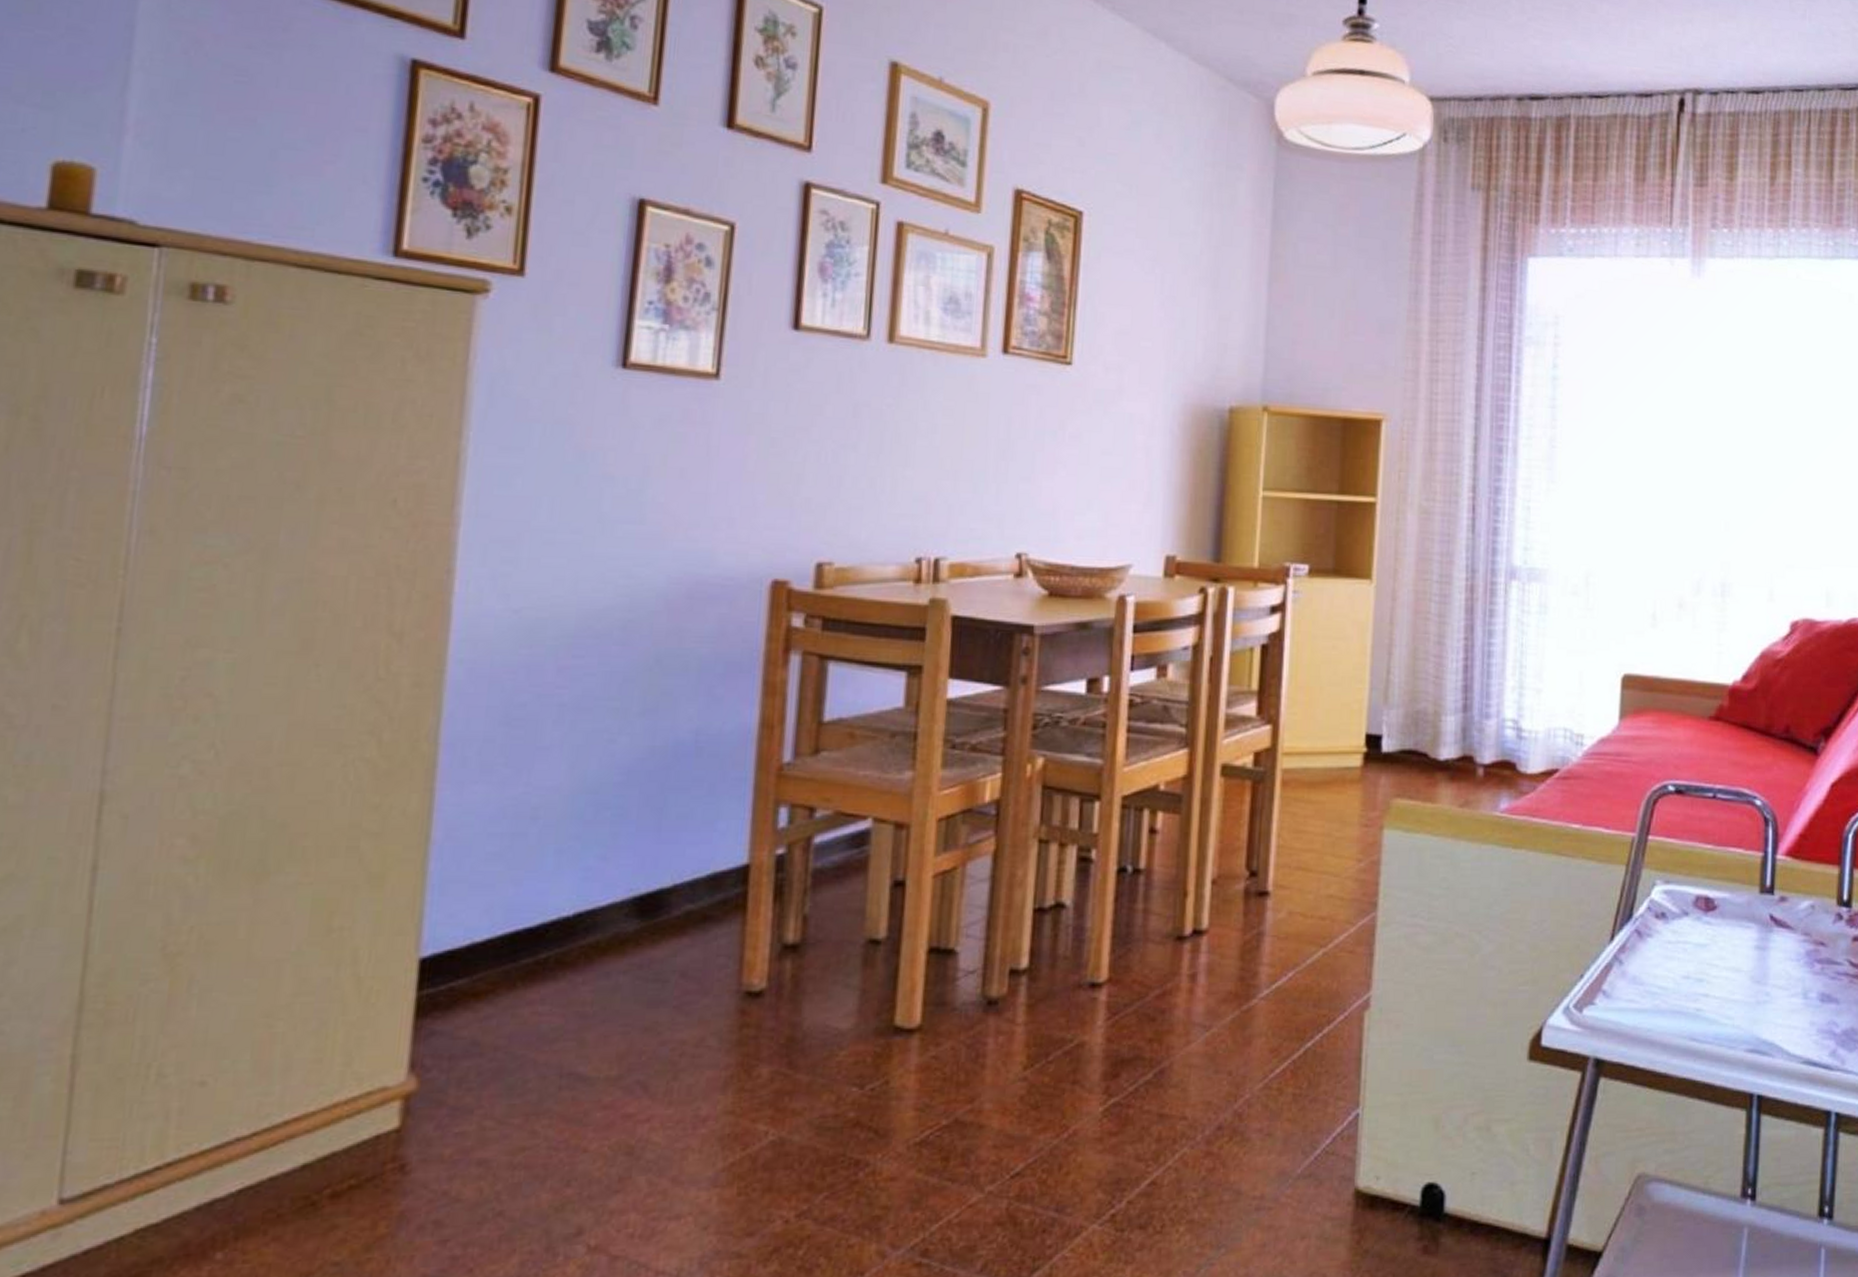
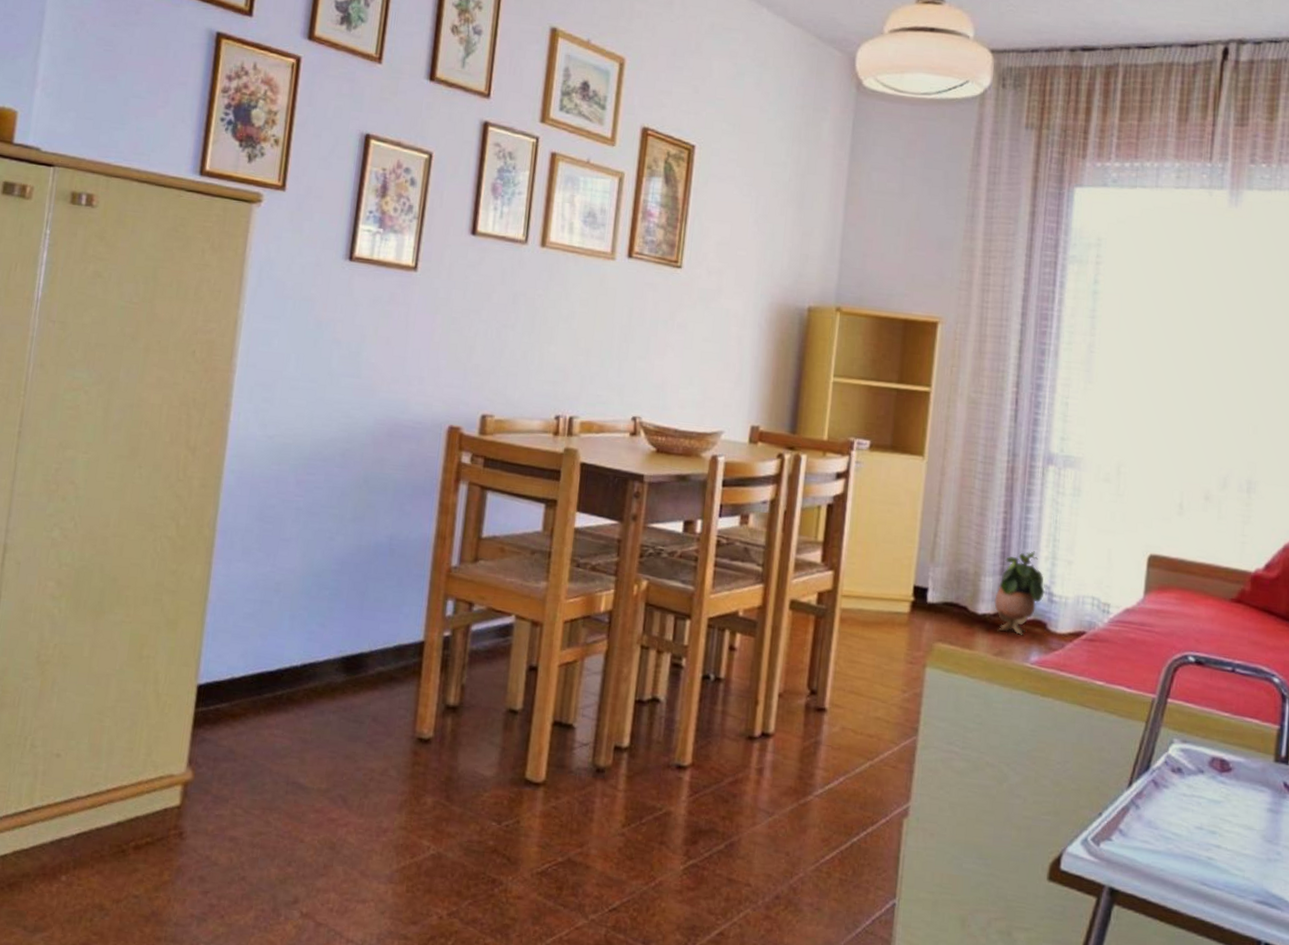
potted plant: none [1457,681,1513,780] -> present [994,551,1045,635]

